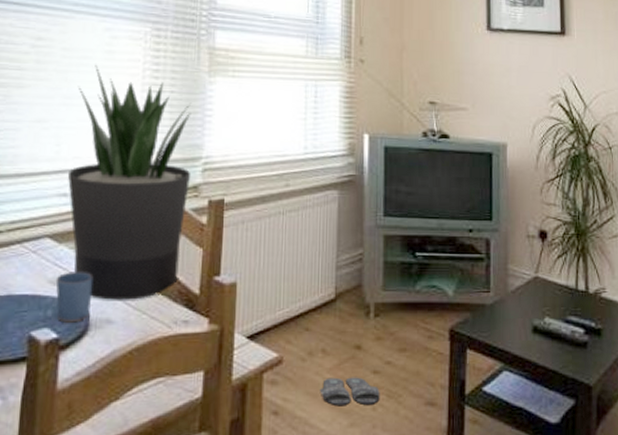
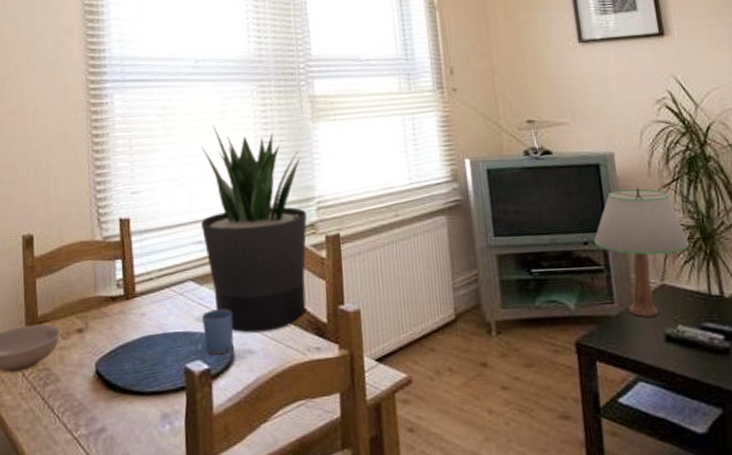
slippers: present [319,377,380,407] -> none [451,393,512,422]
table lamp: none [479,180,565,308] -> present [594,188,690,317]

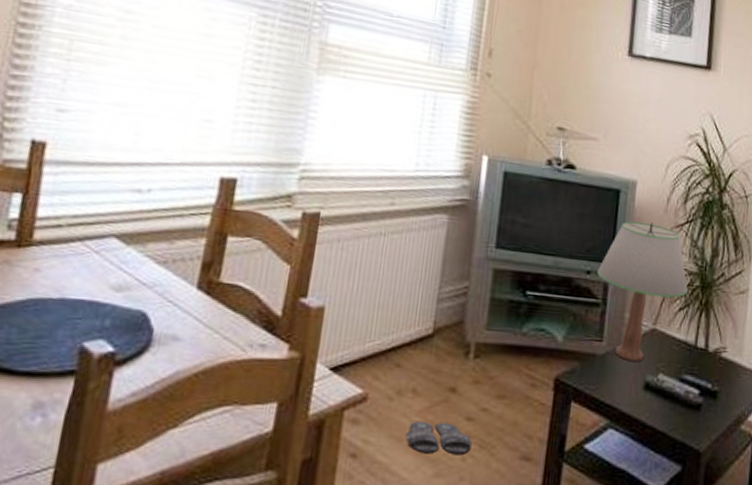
planter: present [200,125,307,333] -> none [141,48,295,316]
mug: present [201,309,234,355] -> none [116,278,163,336]
slippers: none [451,393,512,422] -> present [405,421,472,456]

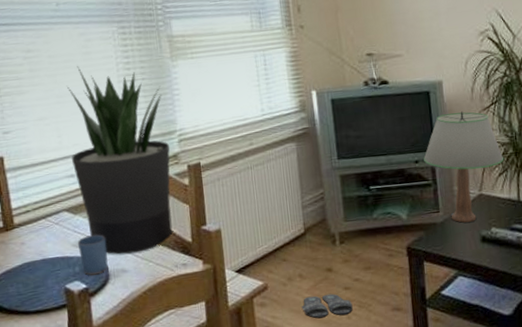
mug: none [116,278,163,336] -> present [77,234,108,275]
planter: none [141,48,295,316] -> present [67,66,173,254]

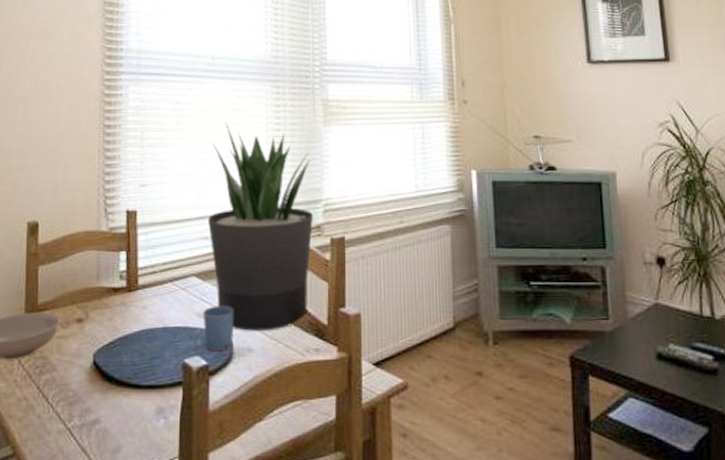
slippers: present [301,293,353,319] -> none [444,402,504,430]
table lamp: present [423,111,505,223] -> none [592,207,685,334]

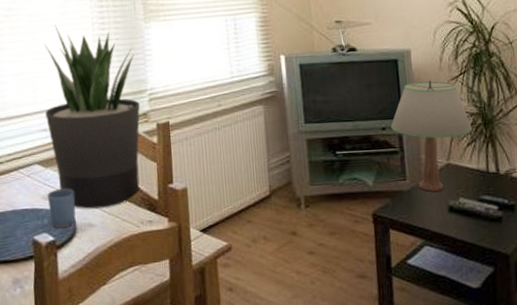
table lamp: none [592,207,685,334] -> present [391,80,473,192]

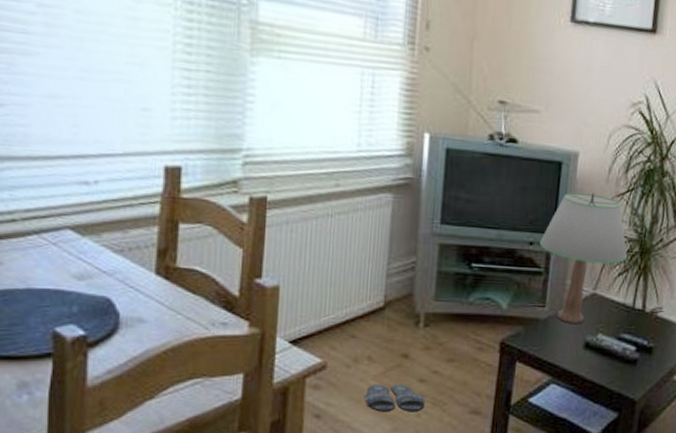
planter: present [44,25,140,209] -> none [88,34,231,299]
mug: present [47,188,76,228] -> none [80,267,122,320]
slippers: none [265,257,317,282] -> present [363,384,425,412]

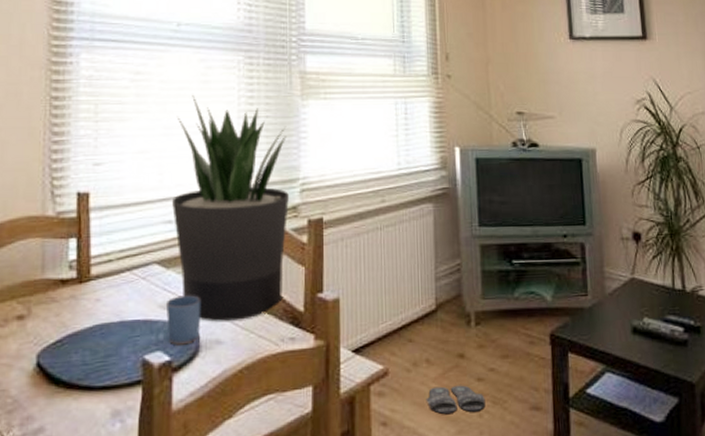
mug: none [80,267,122,320] -> present [165,295,202,345]
planter: none [88,34,231,299] -> present [171,95,289,321]
table lamp: present [539,193,628,324] -> none [573,184,659,310]

